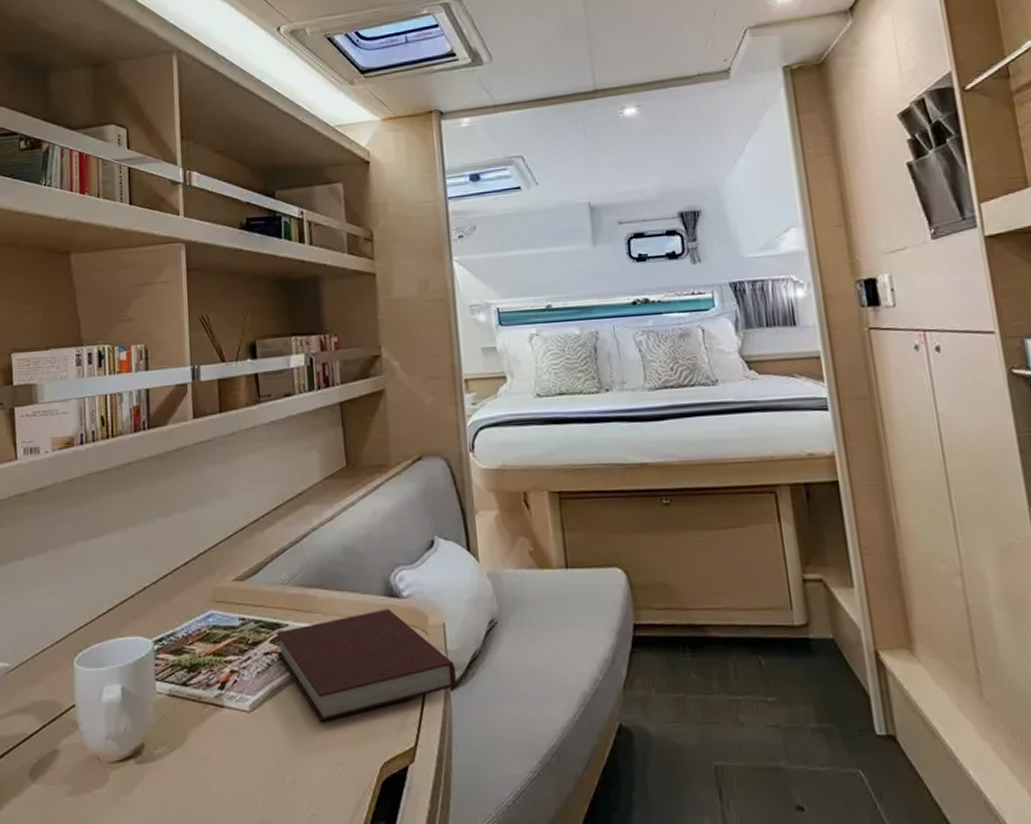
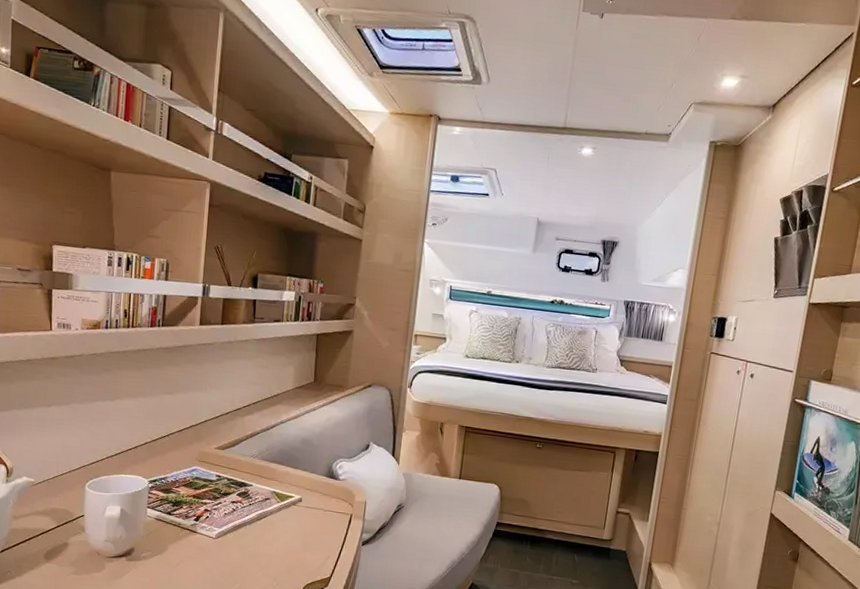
notebook: present [276,609,457,722] -> none [241,485,369,553]

